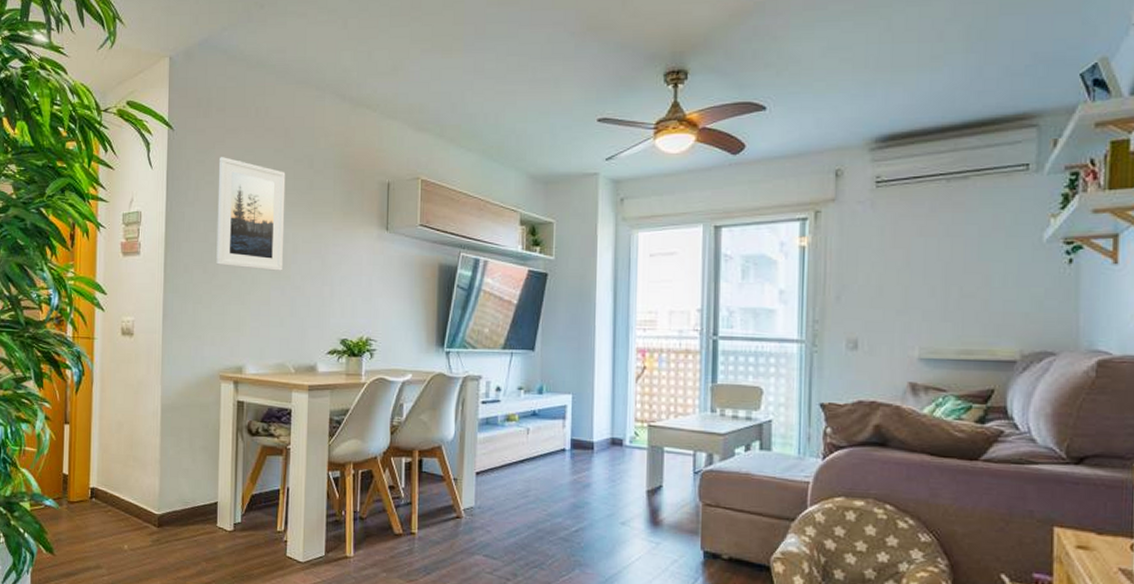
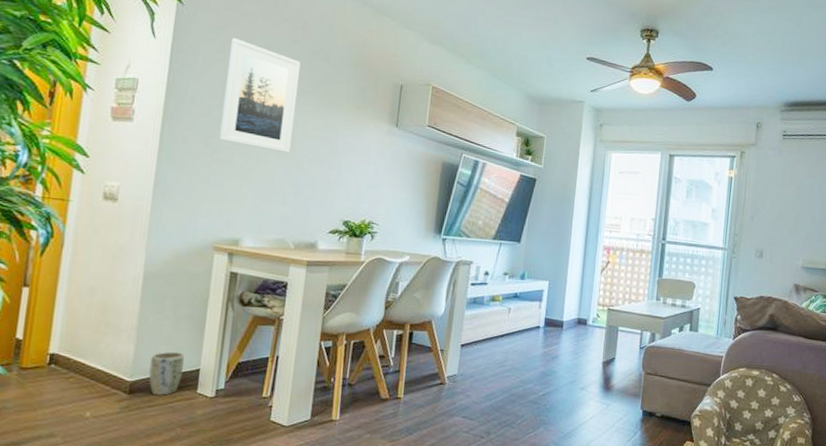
plant pot: none [174,484,203,529] -> present [149,351,184,395]

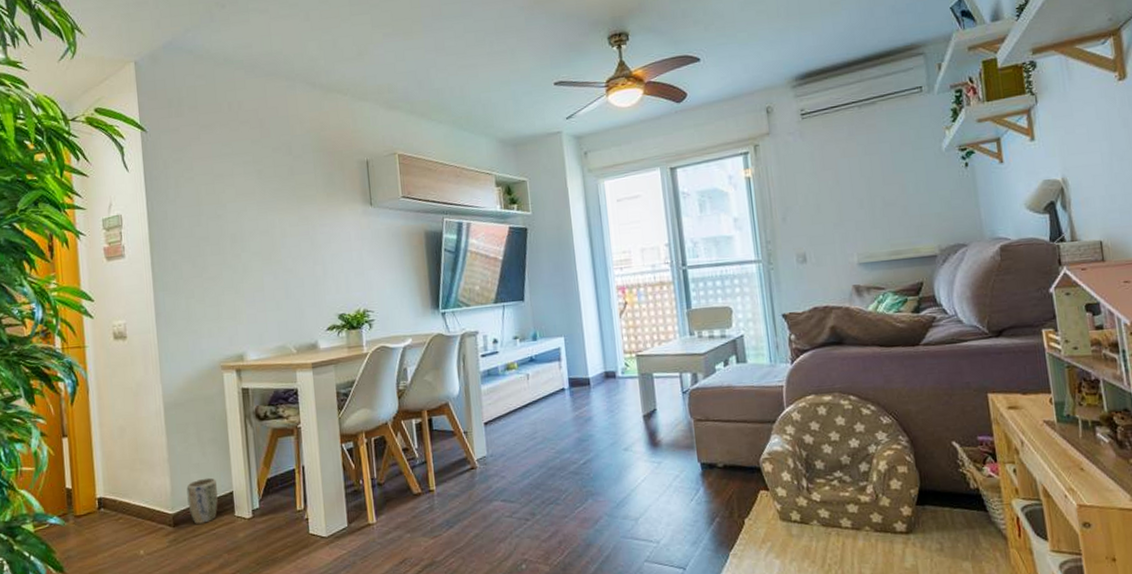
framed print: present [219,38,301,153] -> none [196,153,273,259]

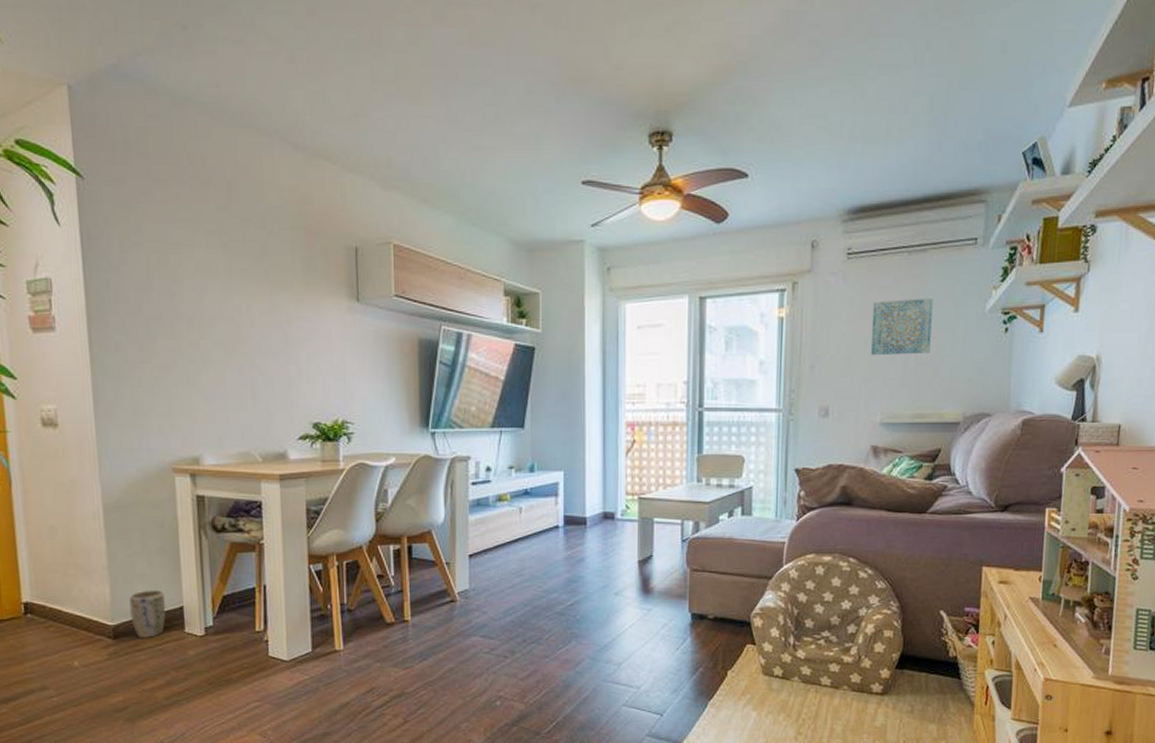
wall art: none [832,144,895,202] -> present [870,298,933,356]

